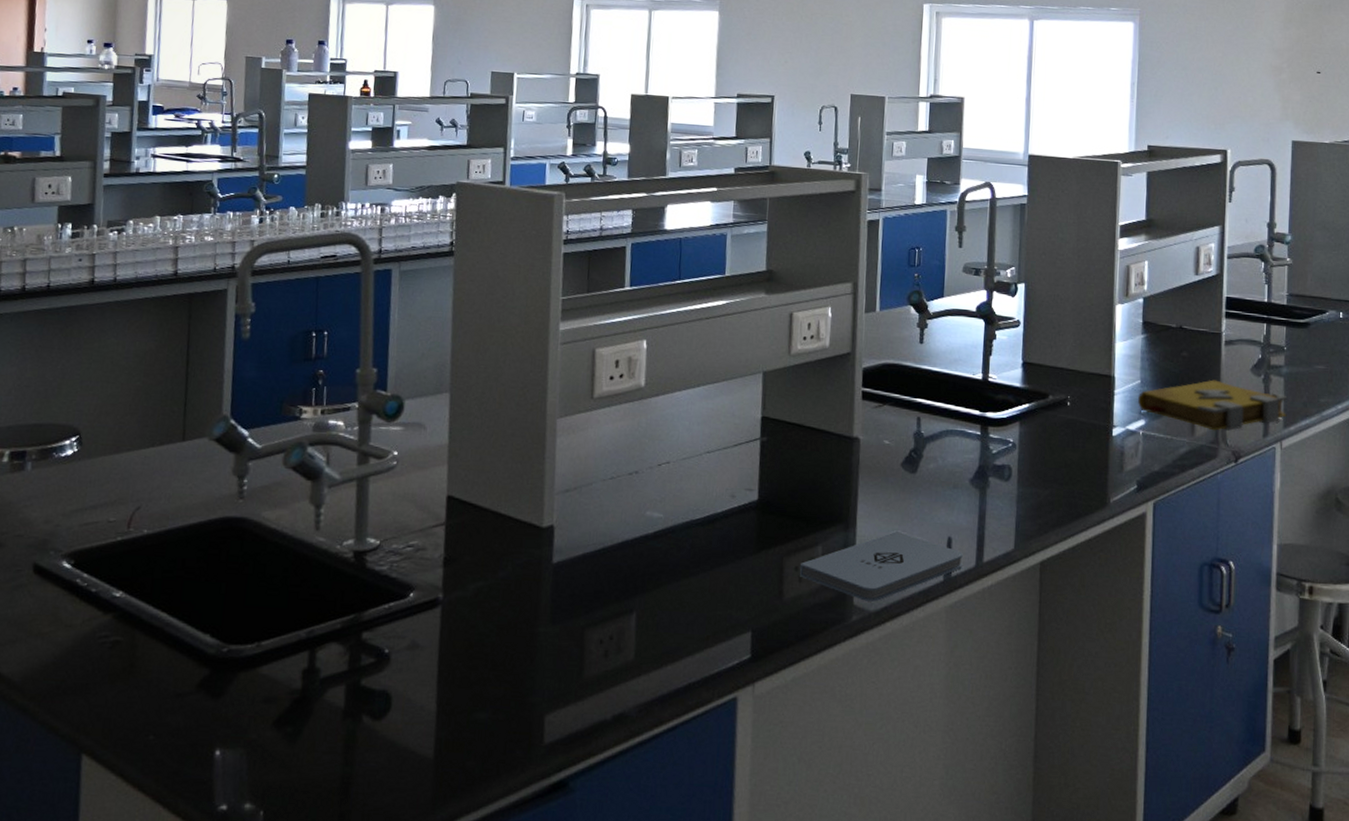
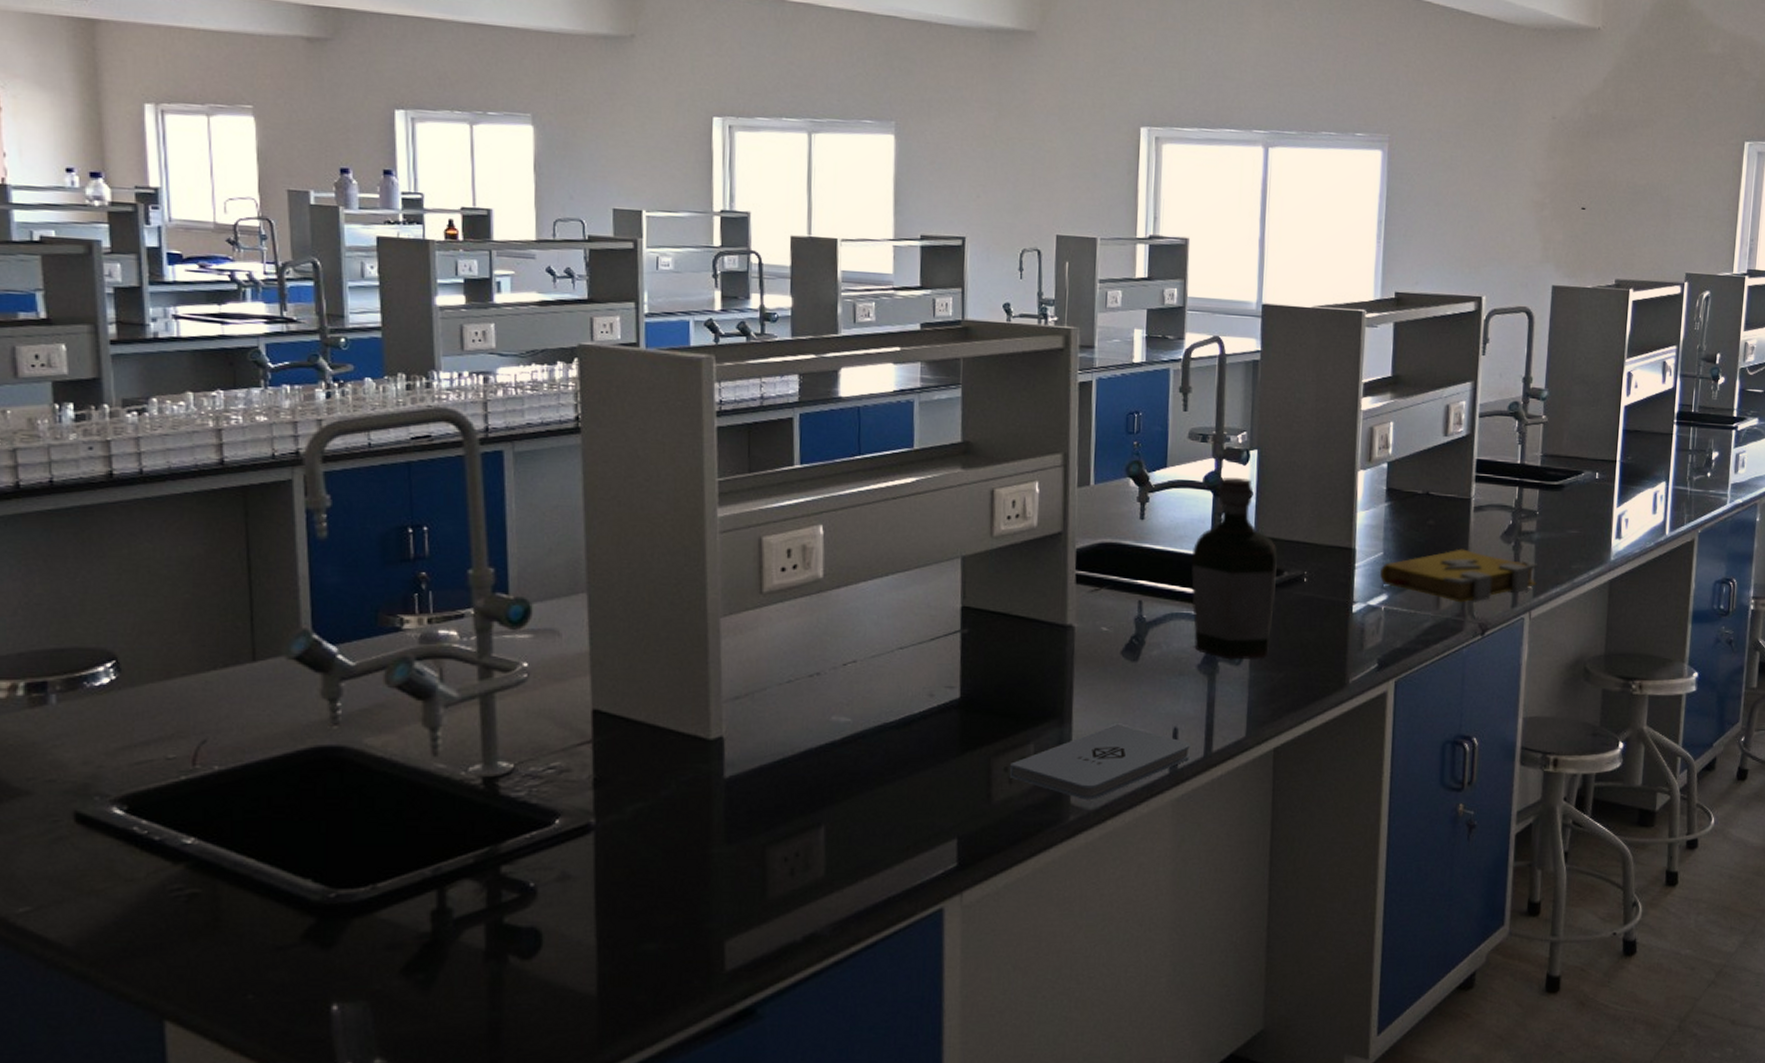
bottle: none [964,308,1043,477] -> present [1191,477,1277,660]

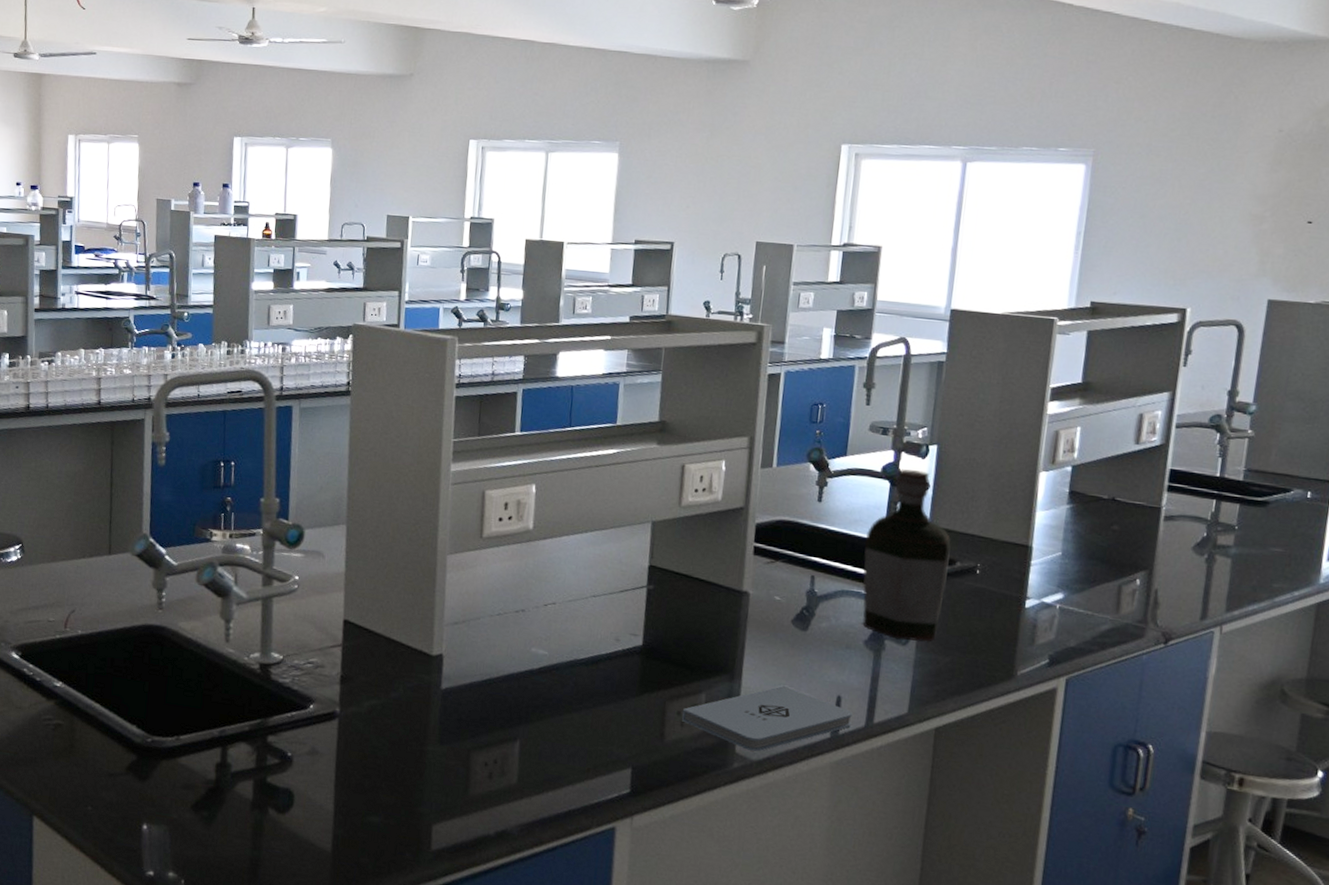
spell book: present [1380,549,1539,603] -> none [1057,556,1234,611]

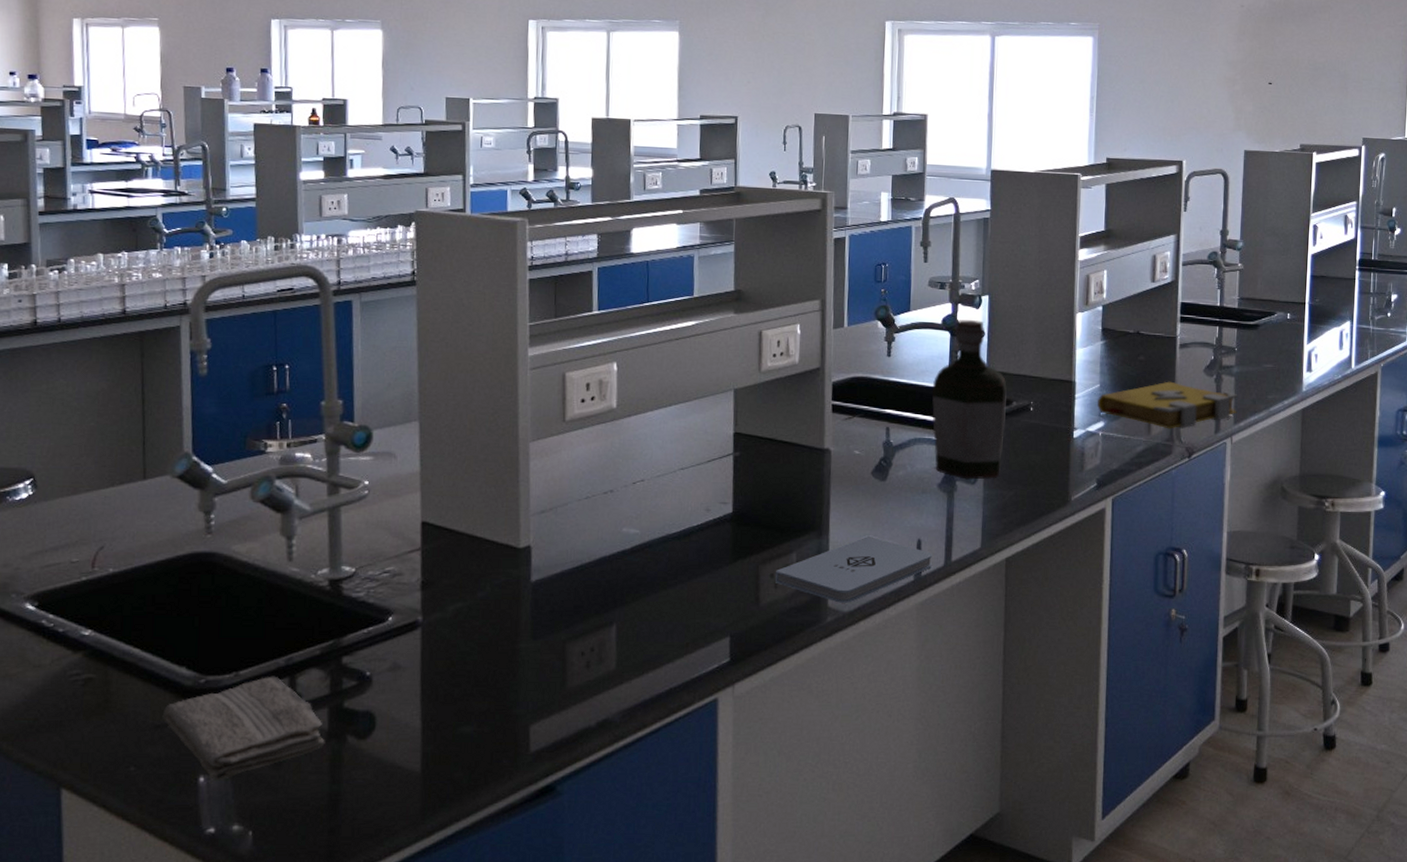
washcloth: none [115,744,250,831] -> present [162,676,325,781]
spell book: none [1057,556,1234,611] -> present [1097,381,1238,429]

